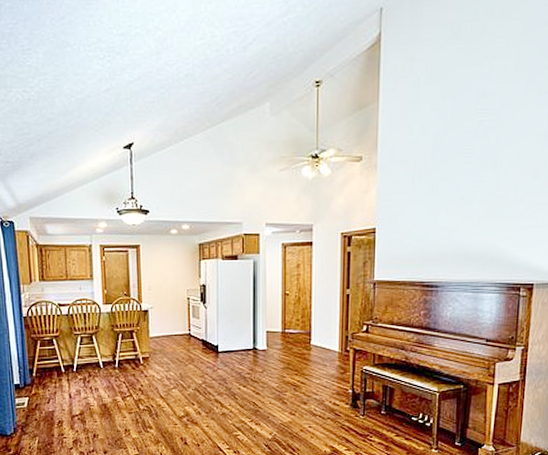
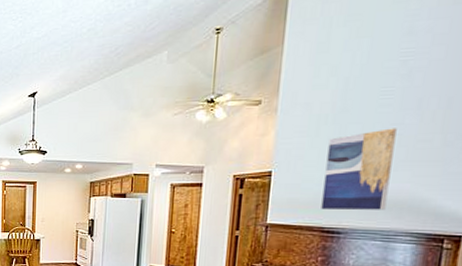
wall art: none [420,185,478,264] -> present [321,128,397,210]

